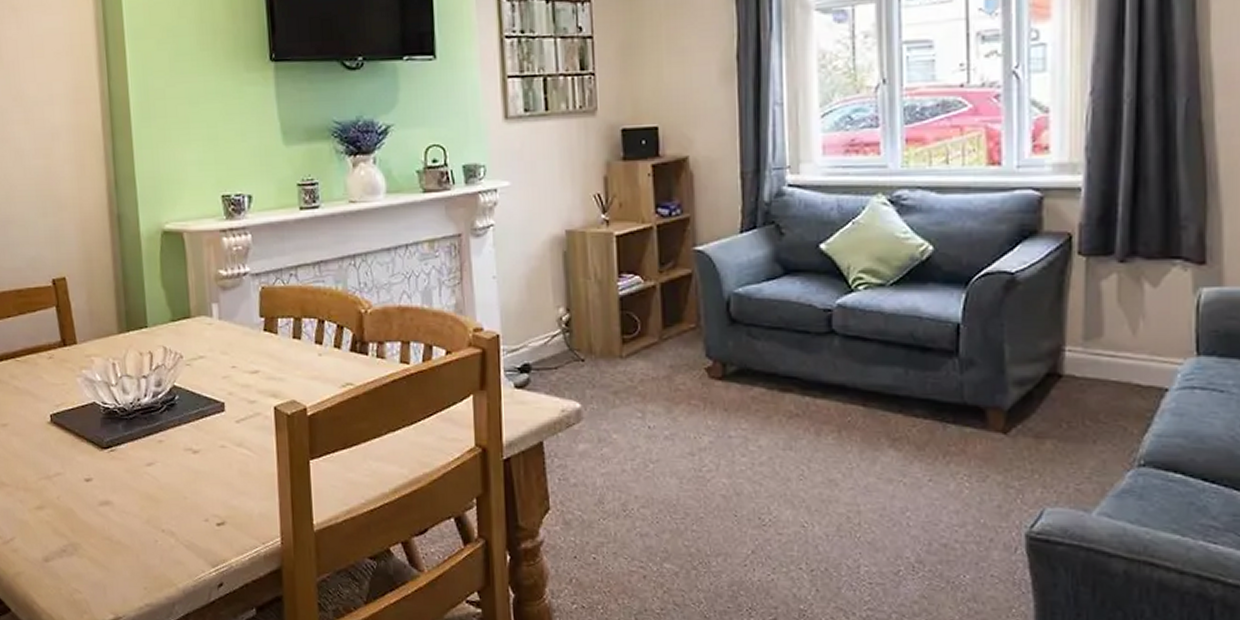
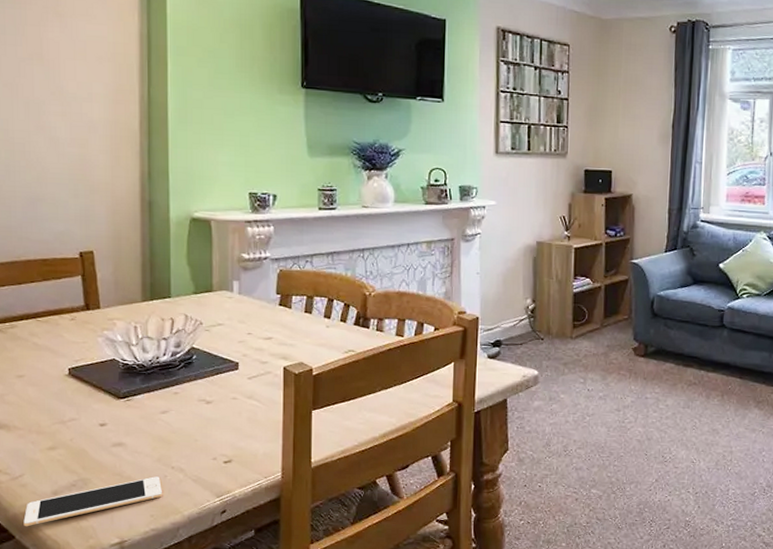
cell phone: none [17,541,154,598] -> present [23,476,162,527]

